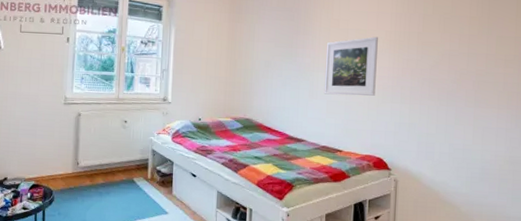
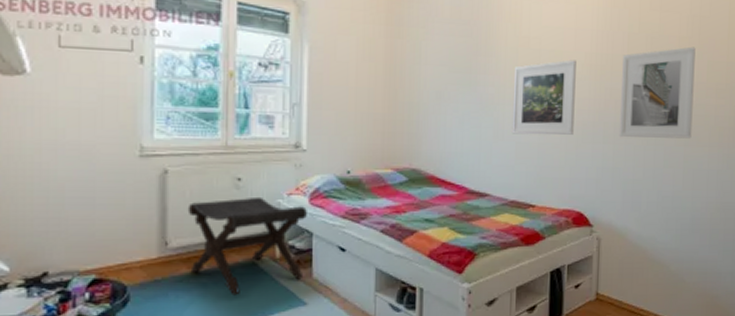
footstool: none [92,134,170,203] -> present [187,196,307,296]
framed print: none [414,24,485,101] -> present [619,46,696,139]

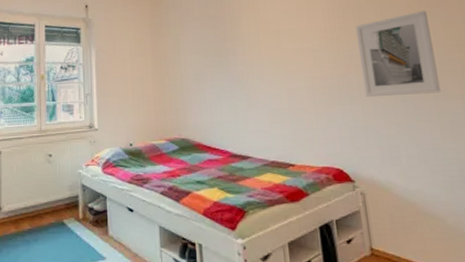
footstool: present [187,196,307,296] -> none [15,168,101,251]
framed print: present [512,59,576,135] -> none [258,35,321,103]

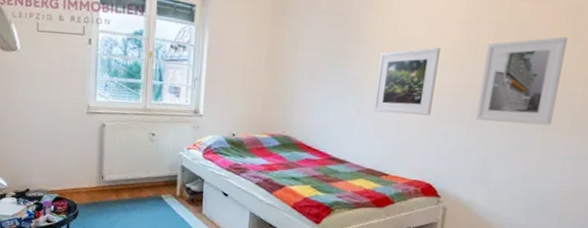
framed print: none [258,35,321,103] -> present [373,47,441,115]

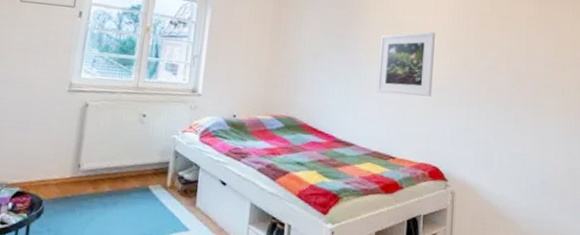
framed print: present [475,36,568,125] -> none [472,26,543,107]

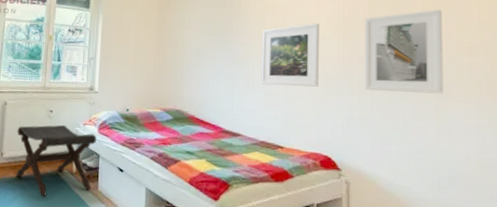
footstool: none [95,131,197,217] -> present [15,124,96,198]
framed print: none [472,26,543,107] -> present [364,9,444,94]

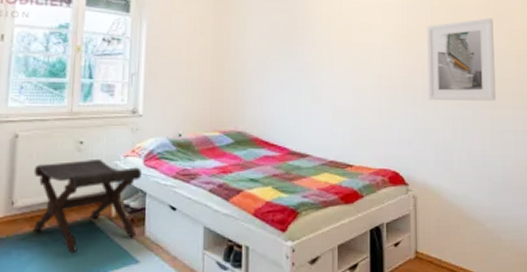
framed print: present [261,23,319,87] -> none [328,31,386,99]

